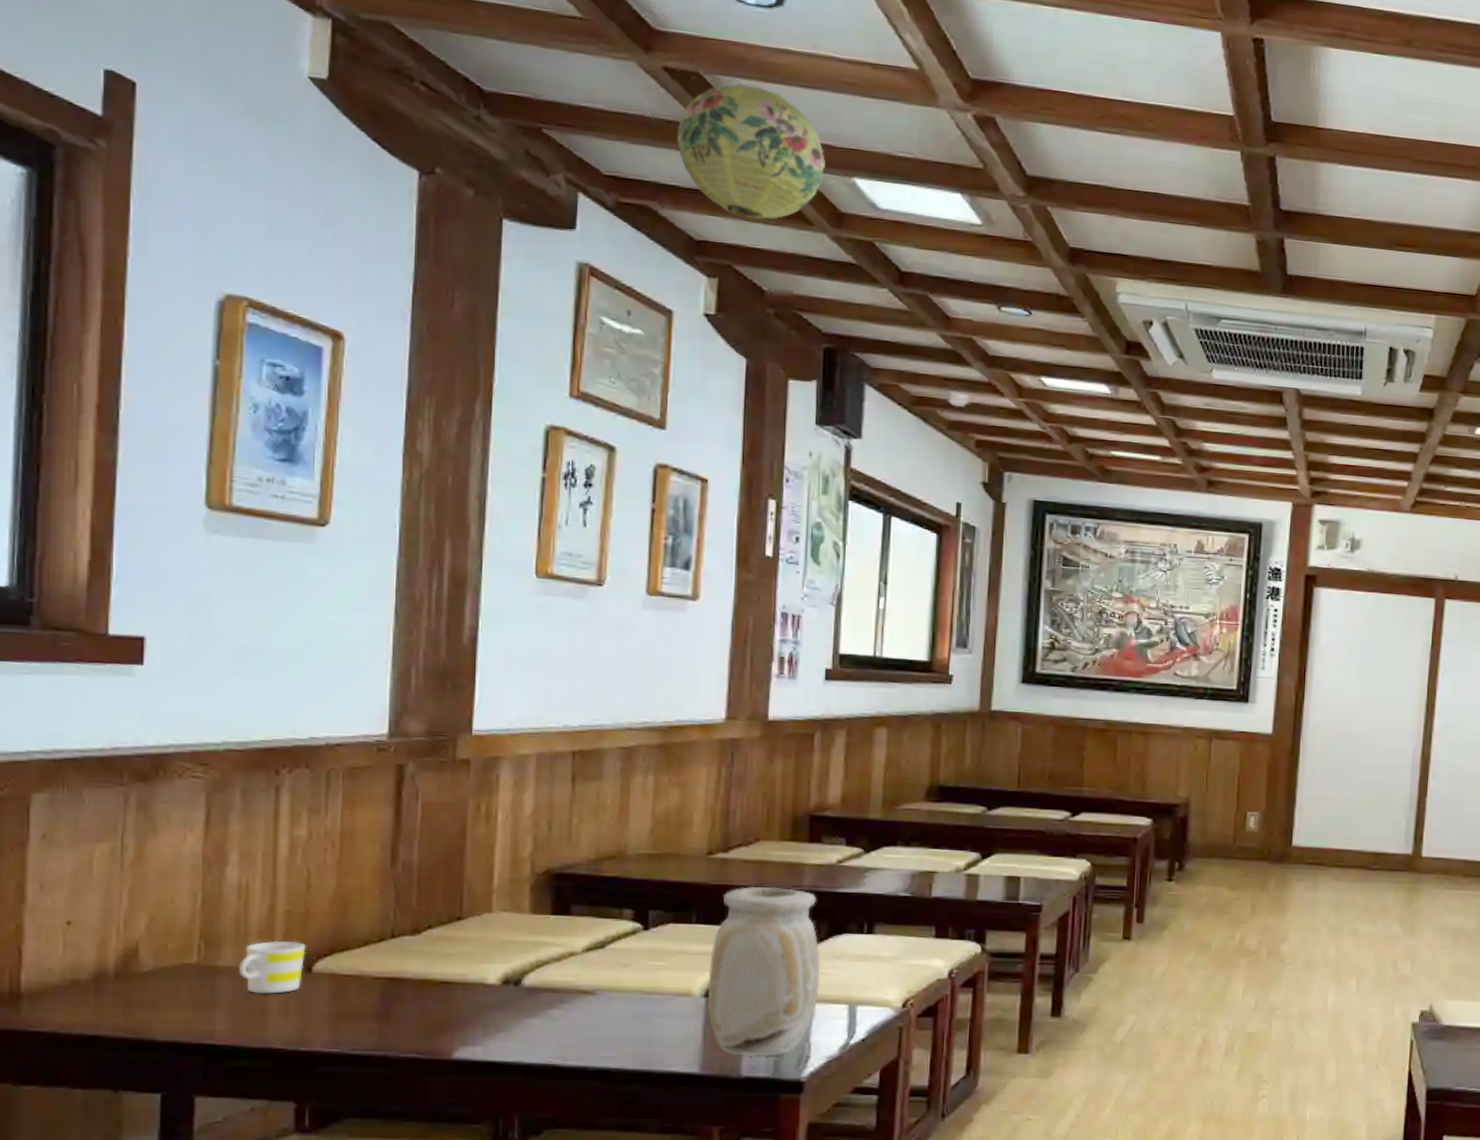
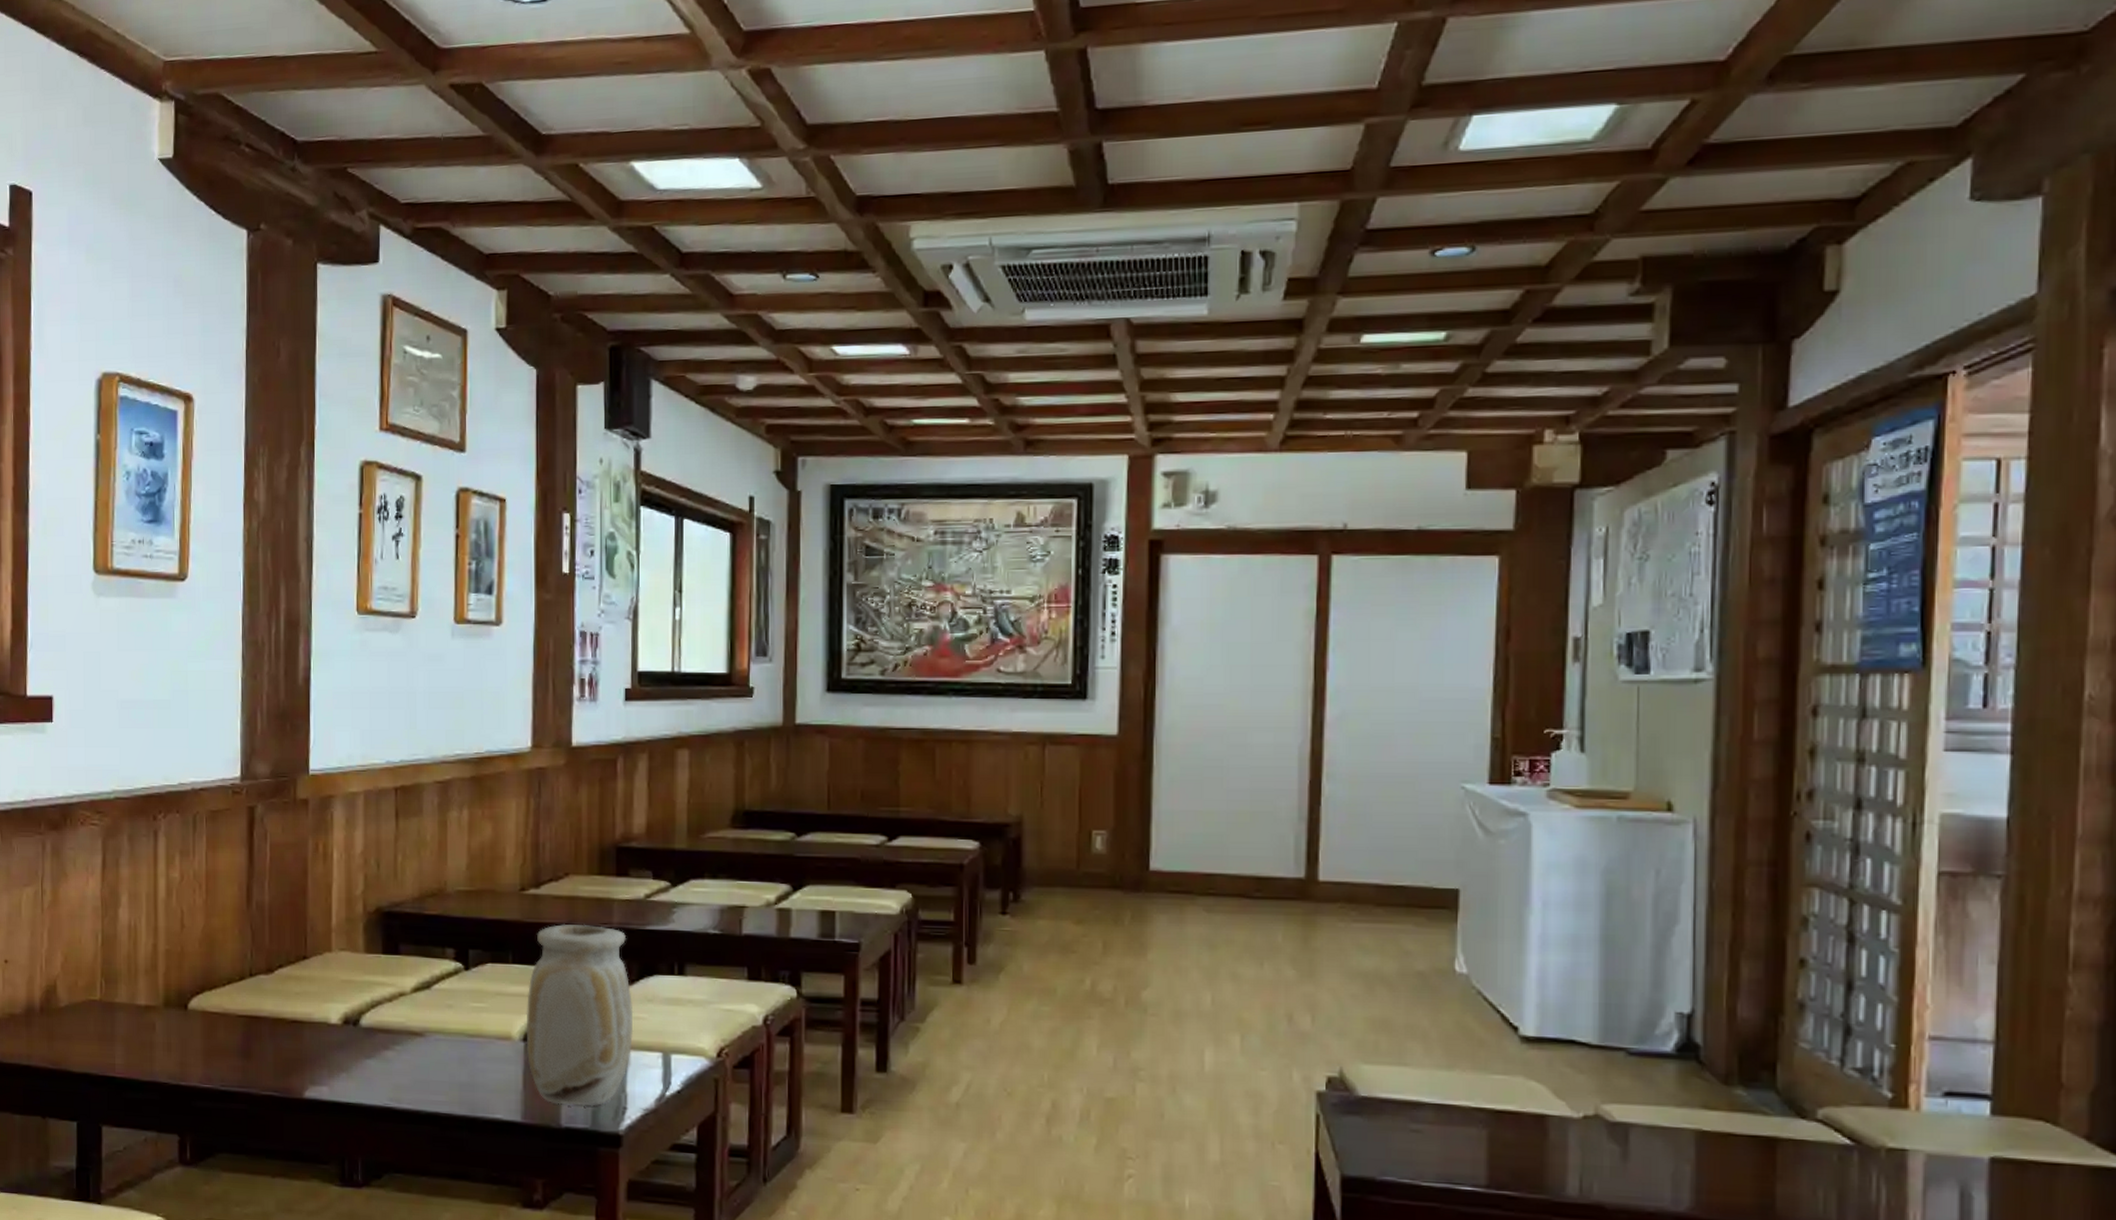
mug: present [238,940,306,994] -> none [131,978,183,1030]
paper lantern: present [677,84,825,219] -> none [465,86,603,223]

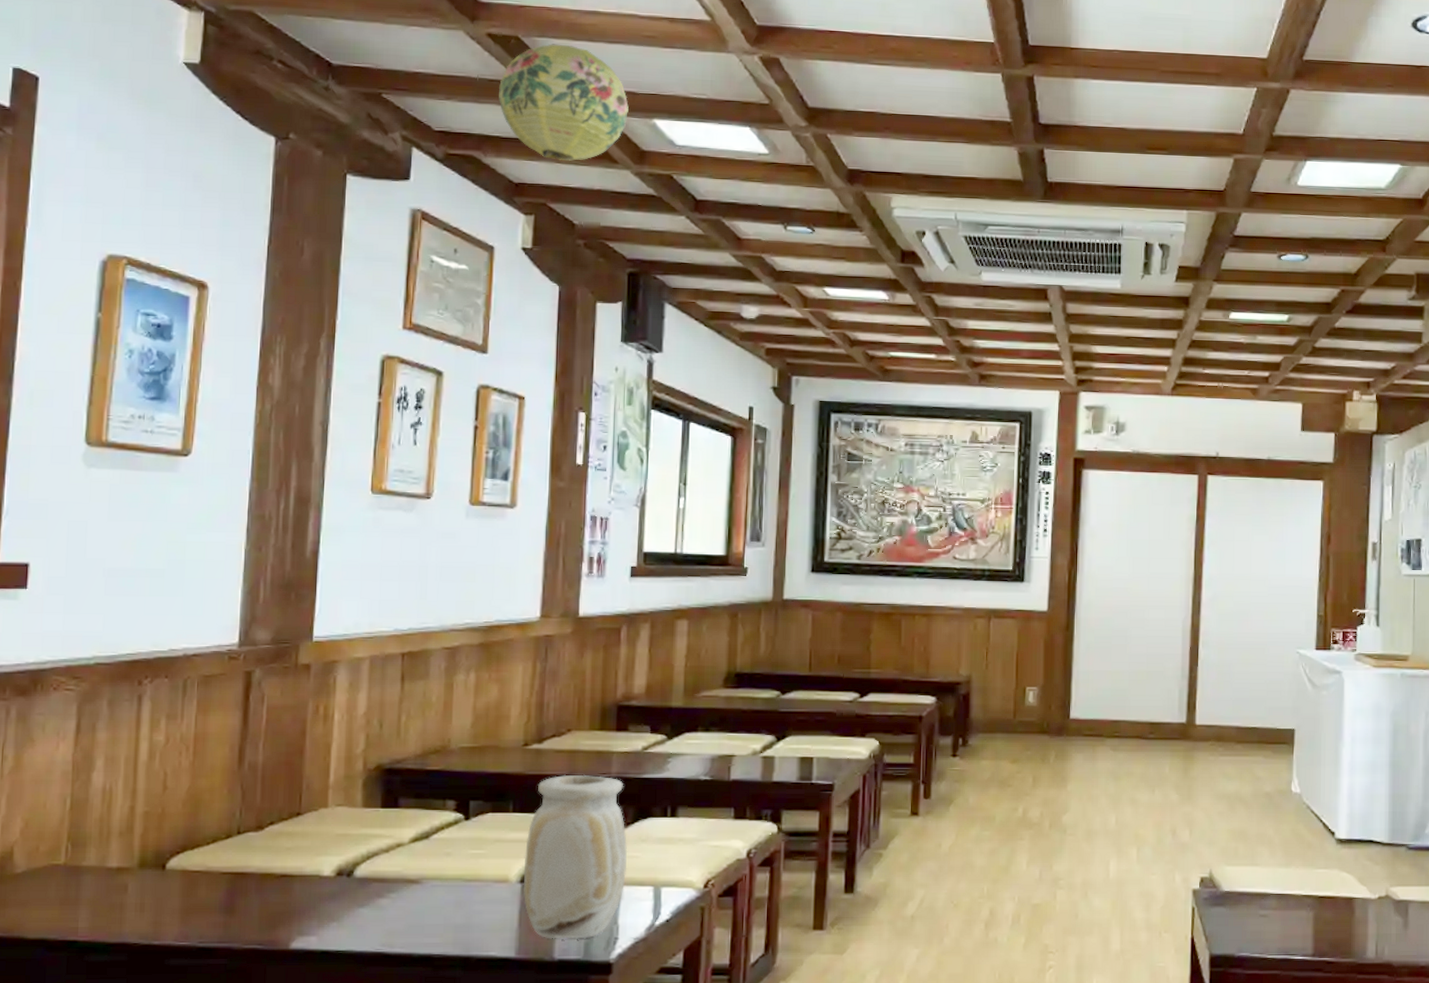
paper lantern: none [465,86,603,223] -> present [499,44,629,161]

